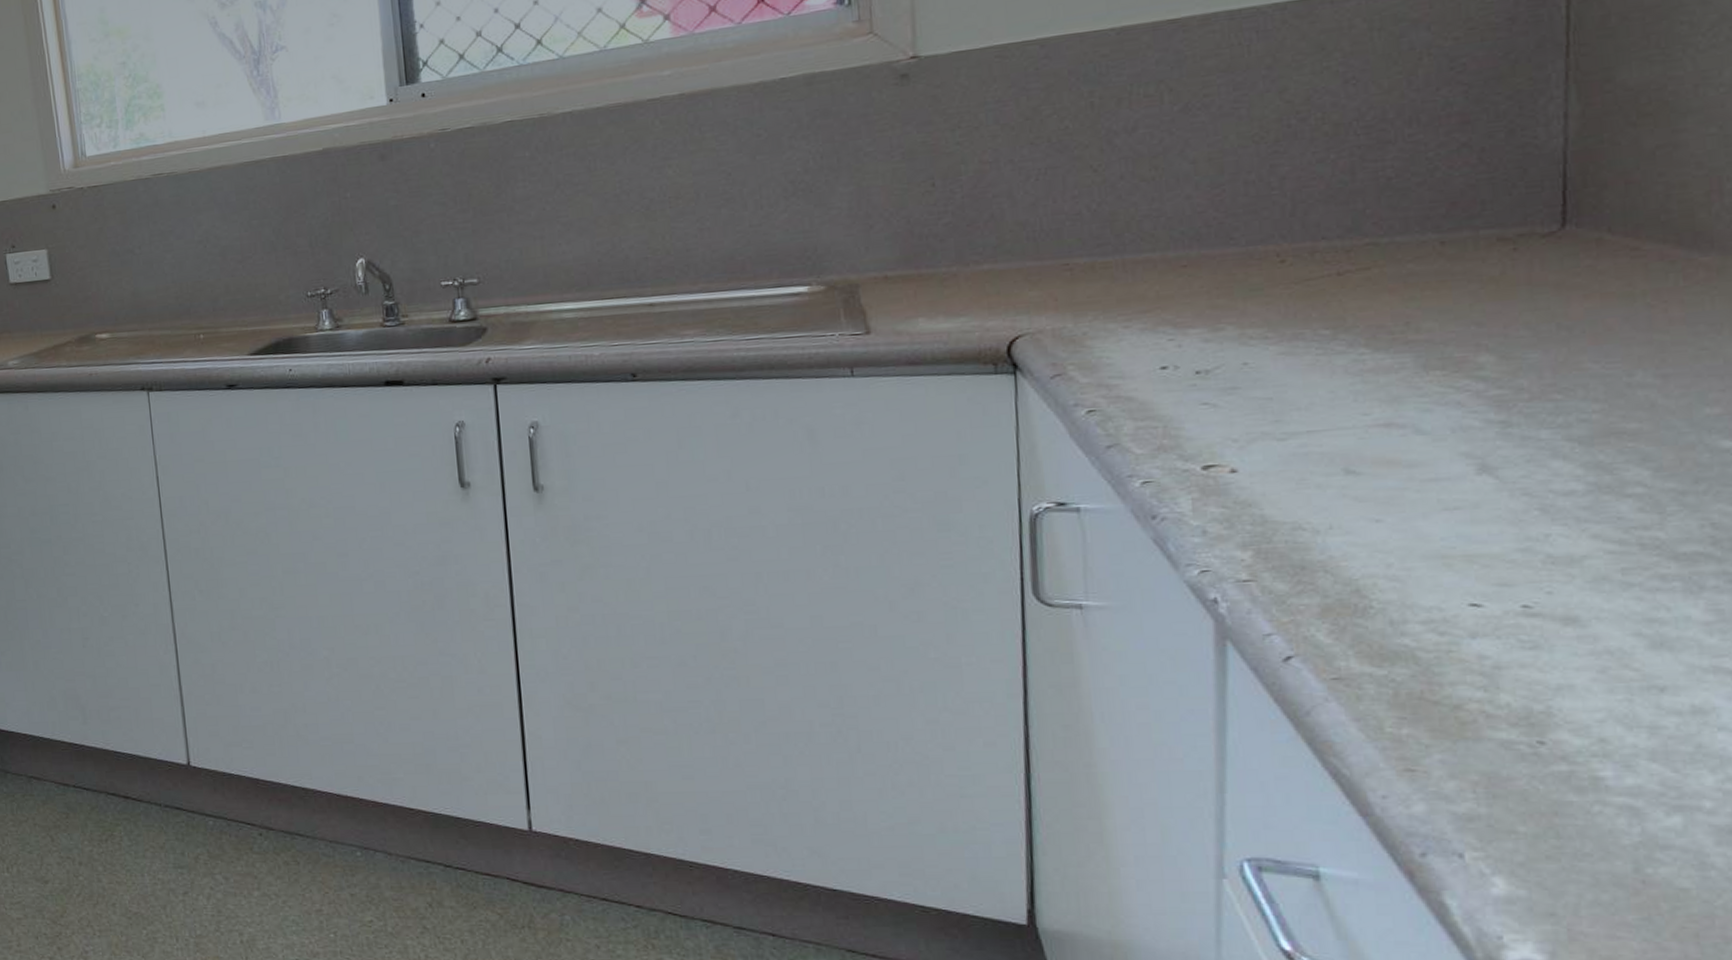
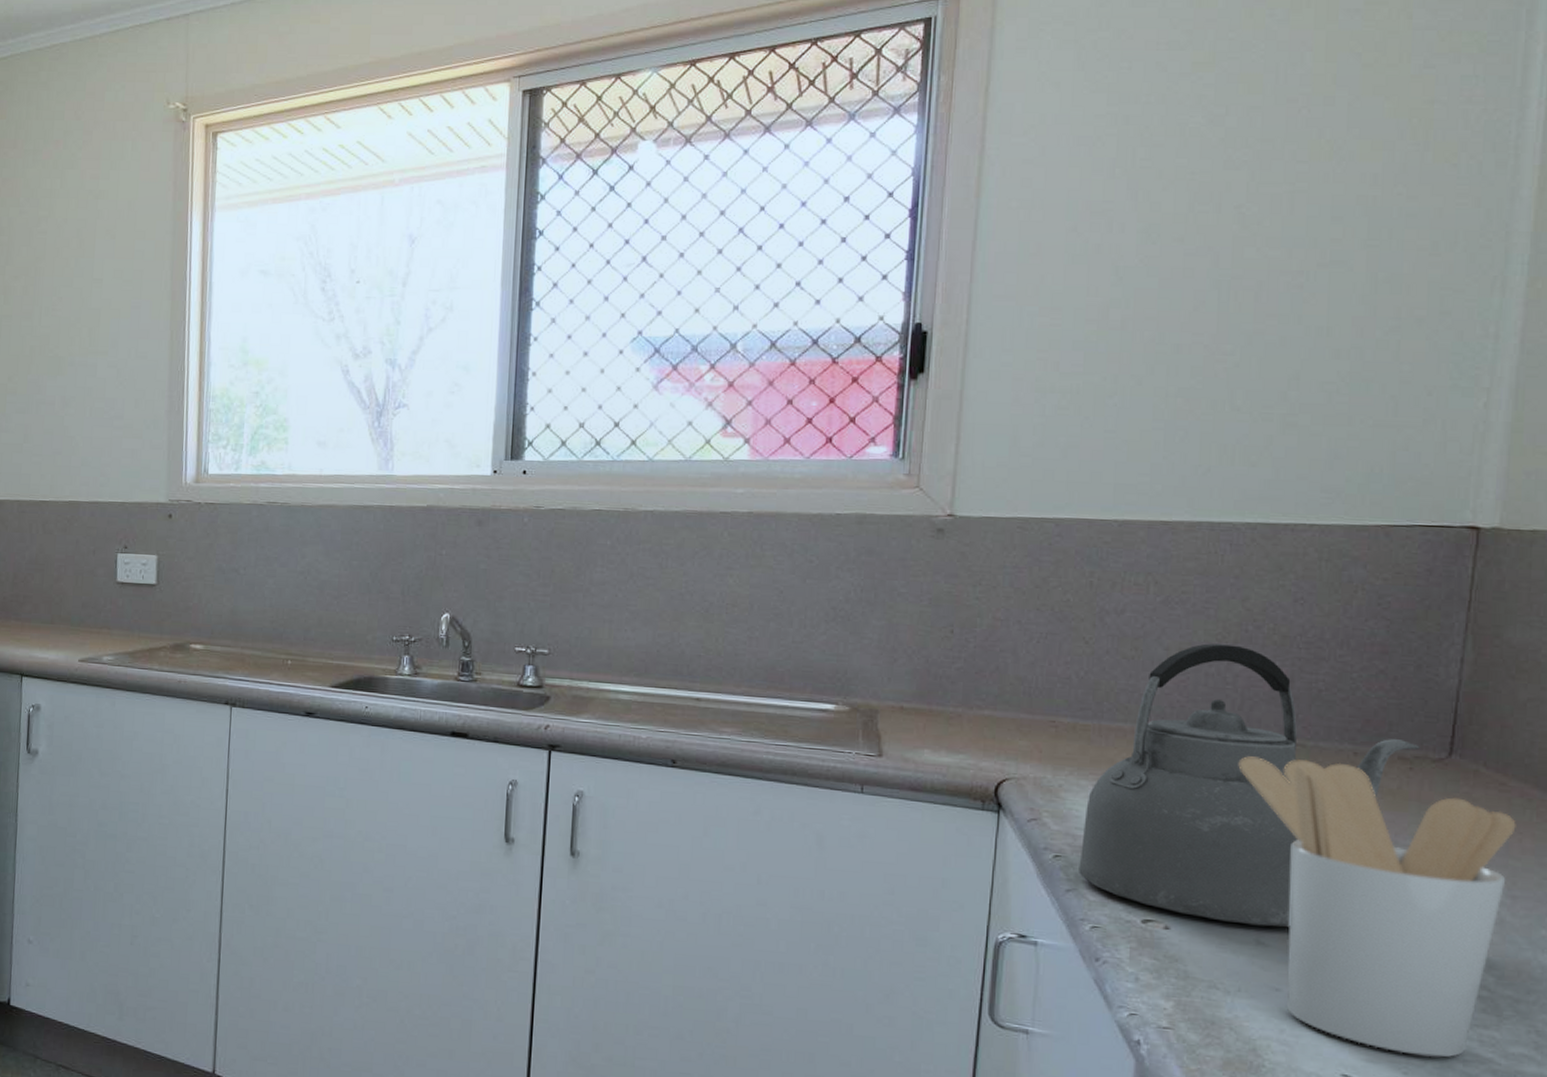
kettle: none [1118,144,1526,455] -> present [1079,643,1422,928]
utensil holder: none [1299,256,1658,572] -> present [1239,756,1516,1058]

